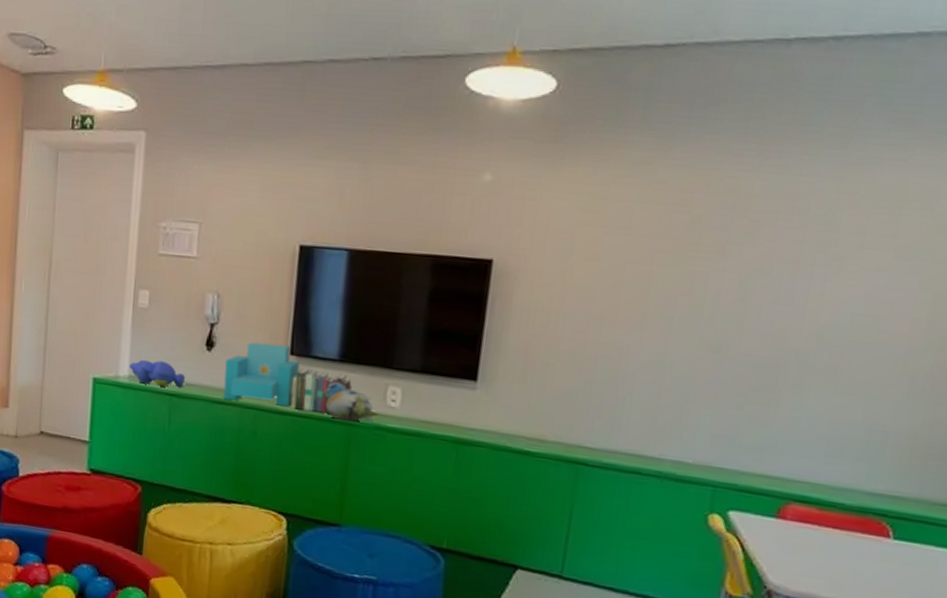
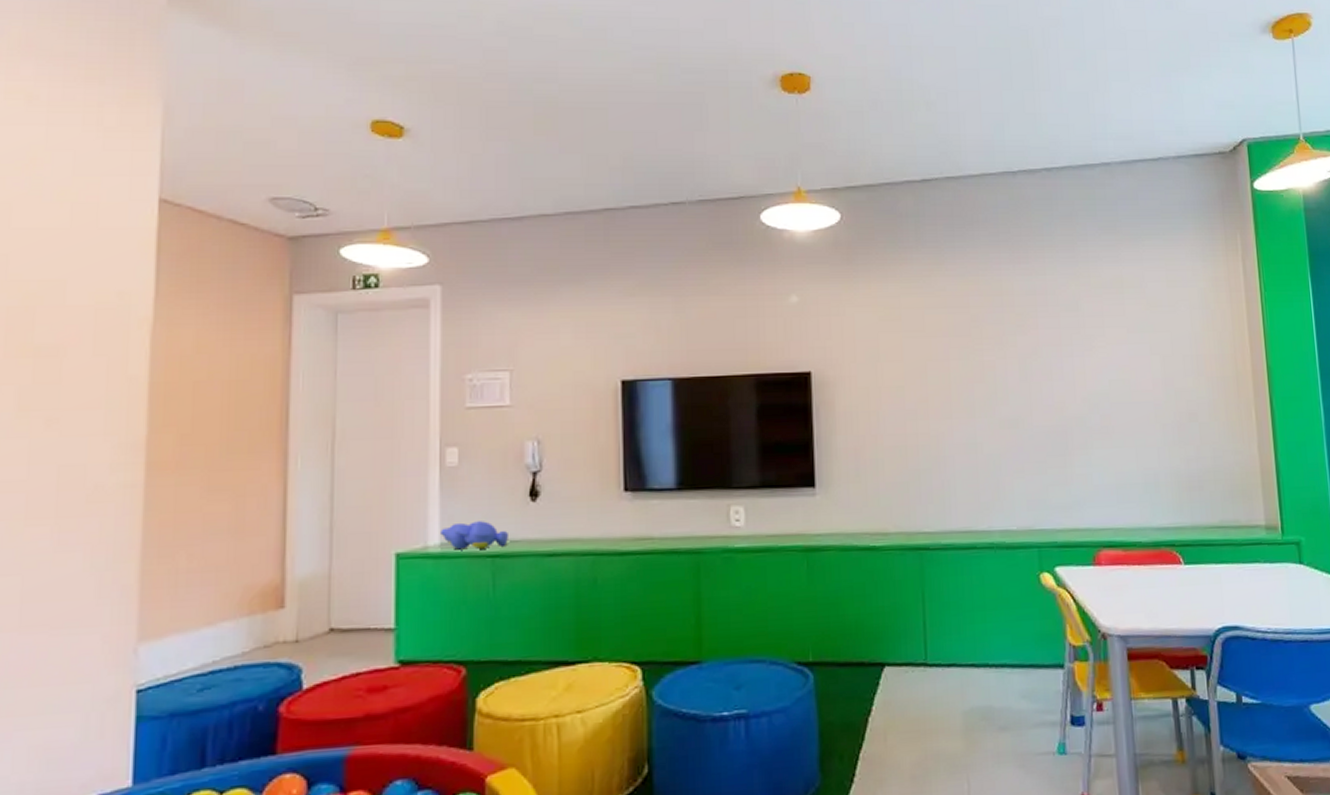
armchair: present [223,342,300,407] -> none [553,483,636,550]
books: present [290,369,352,414] -> none [631,502,693,547]
plush toy: present [323,382,378,422] -> none [665,512,723,550]

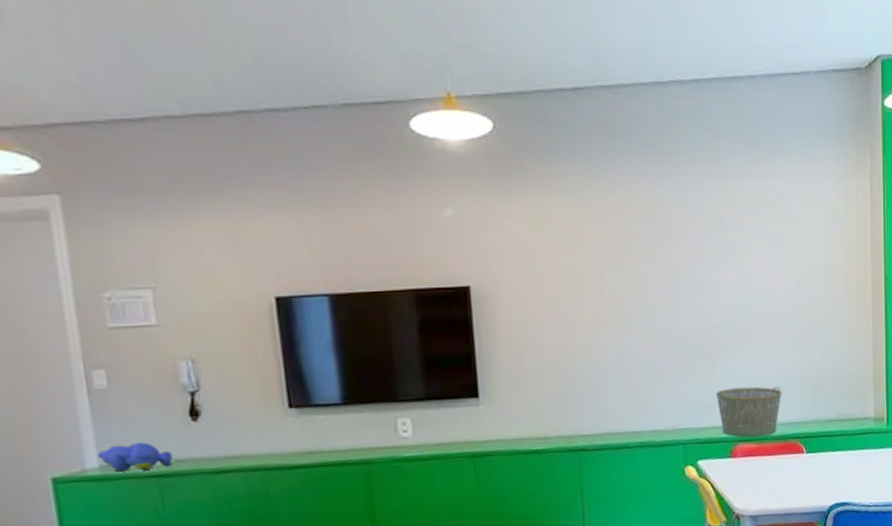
basket: none [1074,485,1152,544] -> present [715,386,782,438]

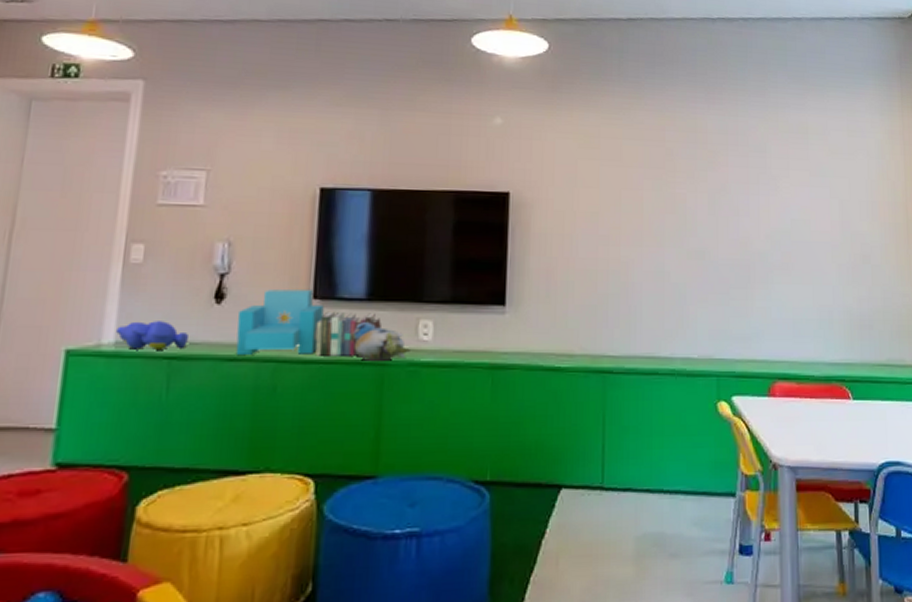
armchair: none [216,400,302,467] -> present [235,289,324,355]
books: none [298,416,361,461] -> present [315,313,381,356]
plush toy: none [333,425,393,461] -> present [351,322,410,361]
basket: present [715,386,782,438] -> none [754,319,826,377]

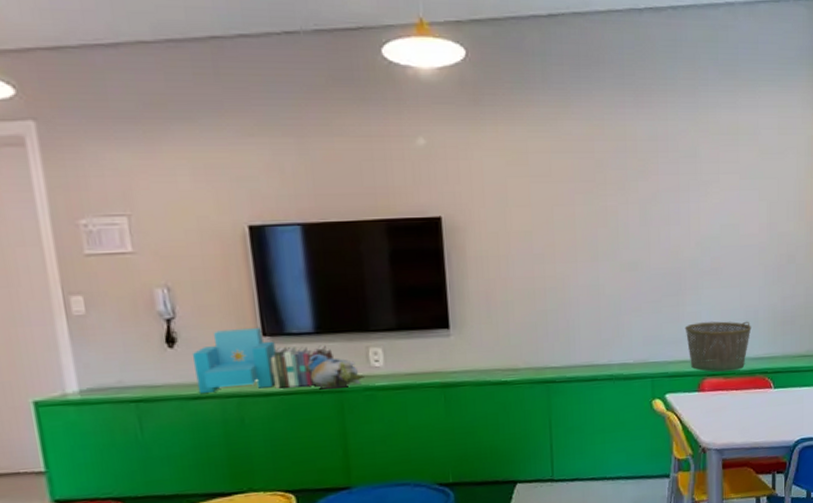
bear: present [116,321,188,350] -> none [77,368,150,396]
basket: none [754,319,826,377] -> present [685,321,752,373]

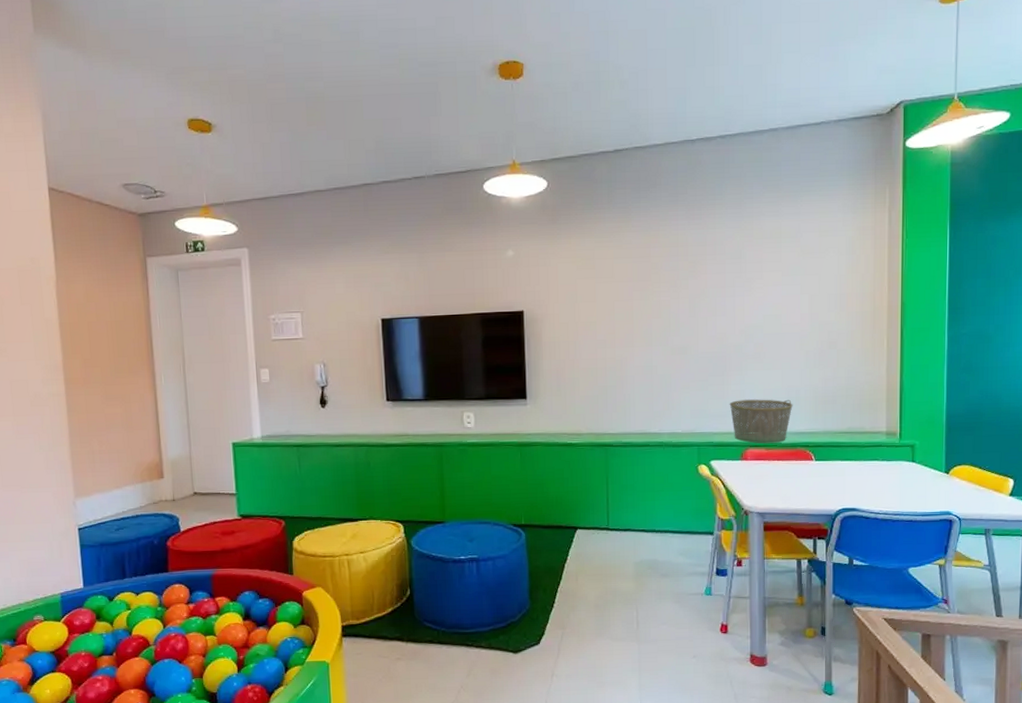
armchair: present [192,328,276,393] -> none [337,395,395,442]
books: present [271,345,333,389] -> none [392,409,437,441]
plush toy: present [306,354,364,389] -> none [416,416,459,443]

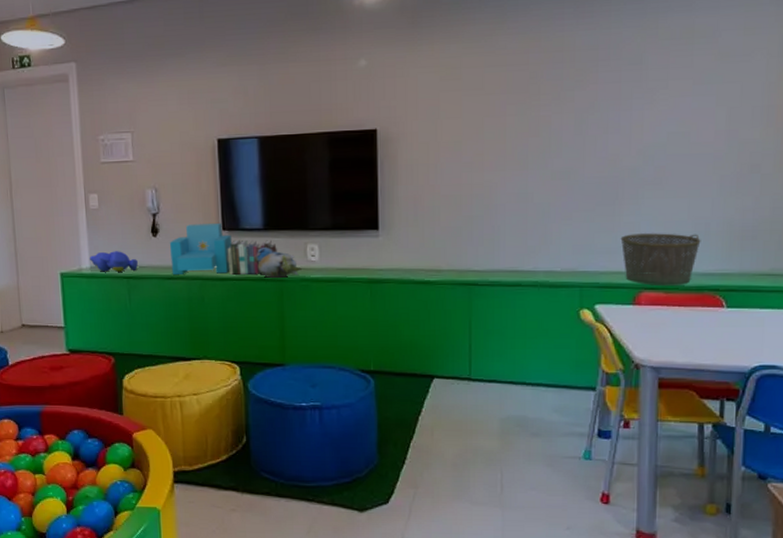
bear: none [261,421,307,441] -> present [90,251,138,272]
armchair: none [337,395,395,442] -> present [169,223,232,274]
books: none [392,409,437,441] -> present [228,240,277,275]
plush toy: none [416,416,459,443] -> present [255,247,302,278]

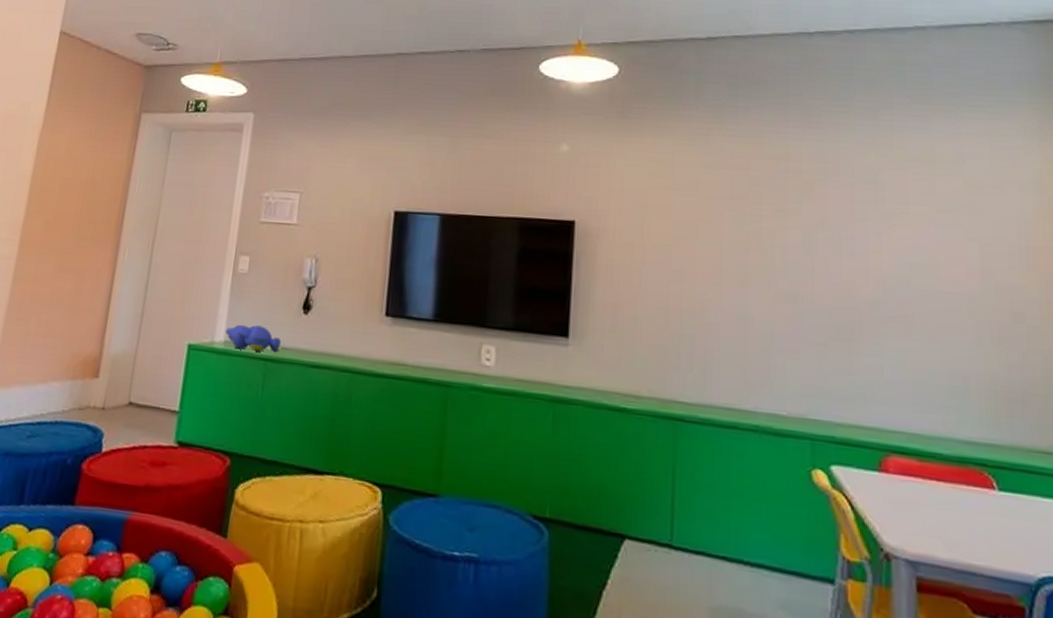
armchair: present [169,223,232,274] -> none [318,304,395,369]
books: present [228,240,277,275] -> none [386,330,447,375]
plush toy: present [255,247,302,278] -> none [419,342,473,382]
basket: present [620,233,701,287] -> none [860,379,960,454]

